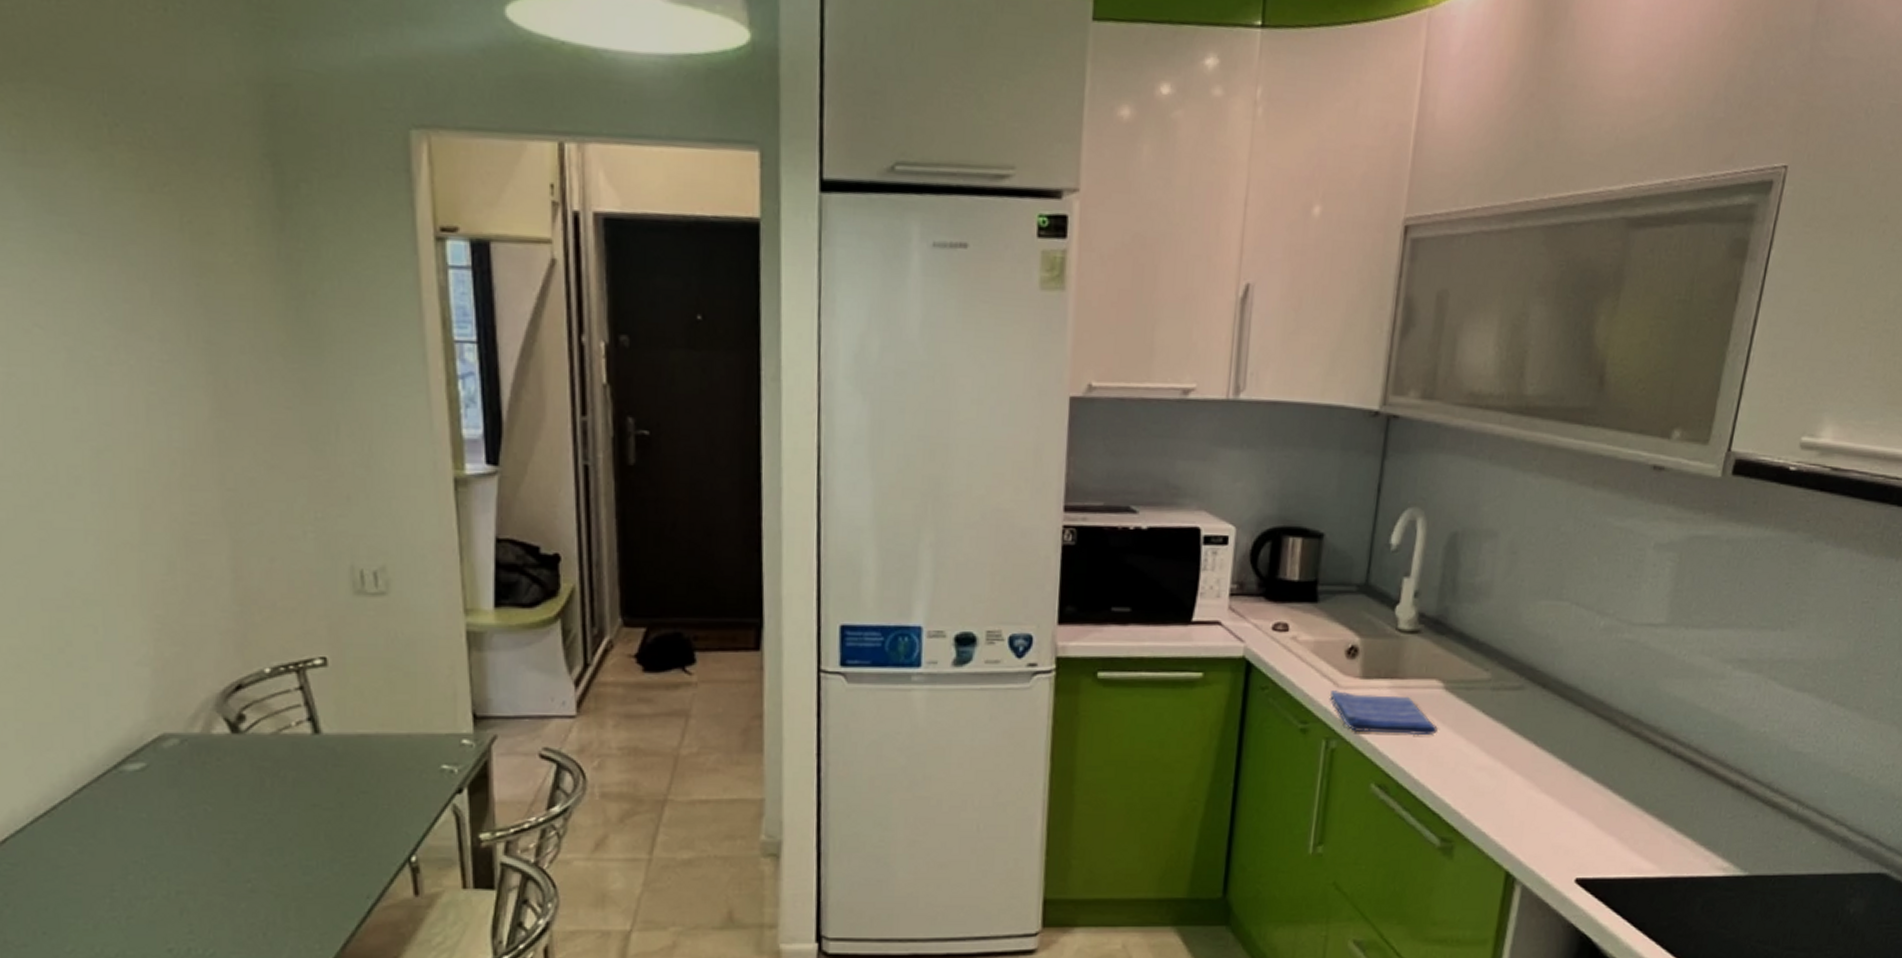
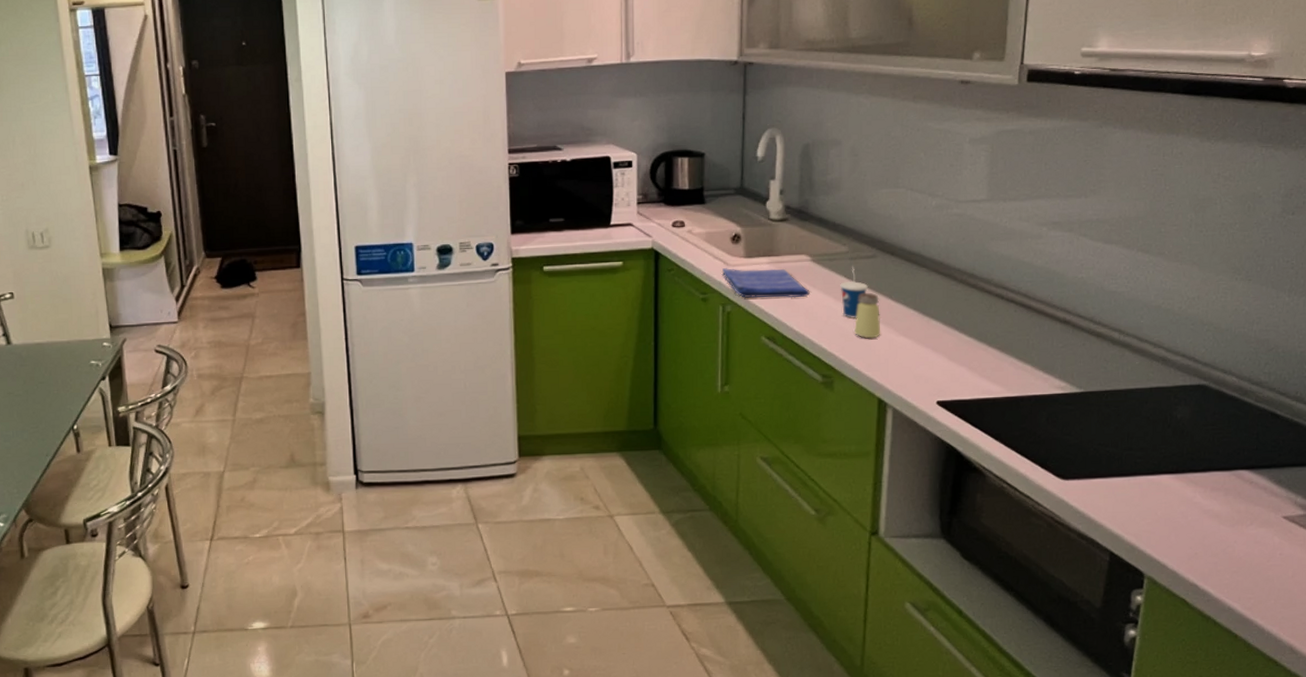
cup: none [1474,698,1511,767] -> present [840,266,869,318]
saltshaker: none [1486,734,1522,795] -> present [854,292,881,339]

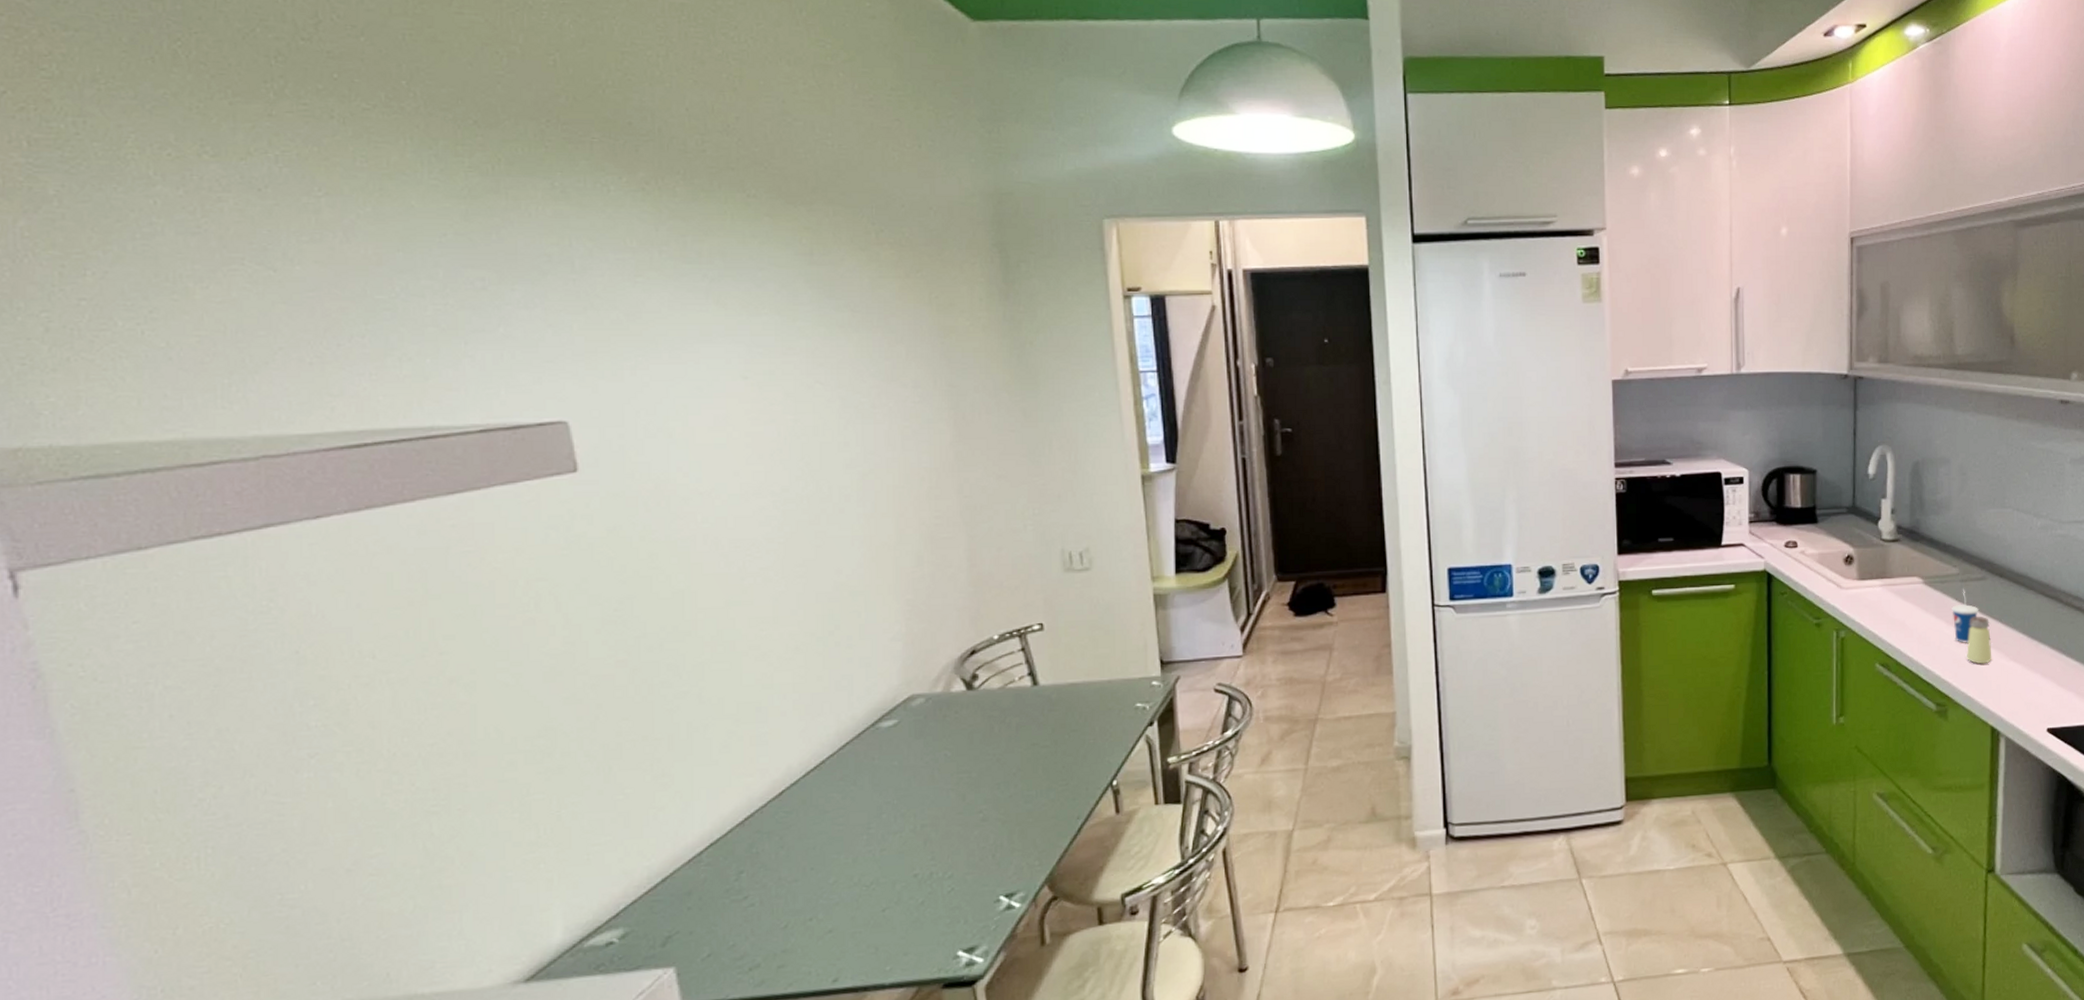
dish towel: present [722,268,810,299] -> none [1836,591,1923,624]

